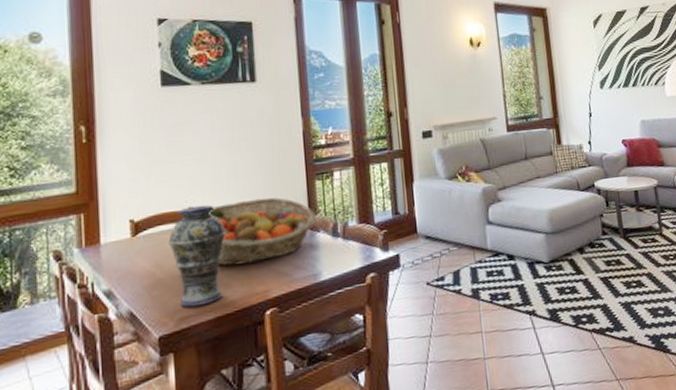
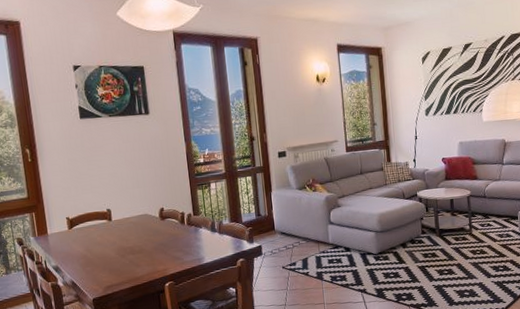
vase: present [168,204,227,308] -> none [94,207,135,280]
fruit basket: present [209,197,316,266] -> none [121,202,199,251]

